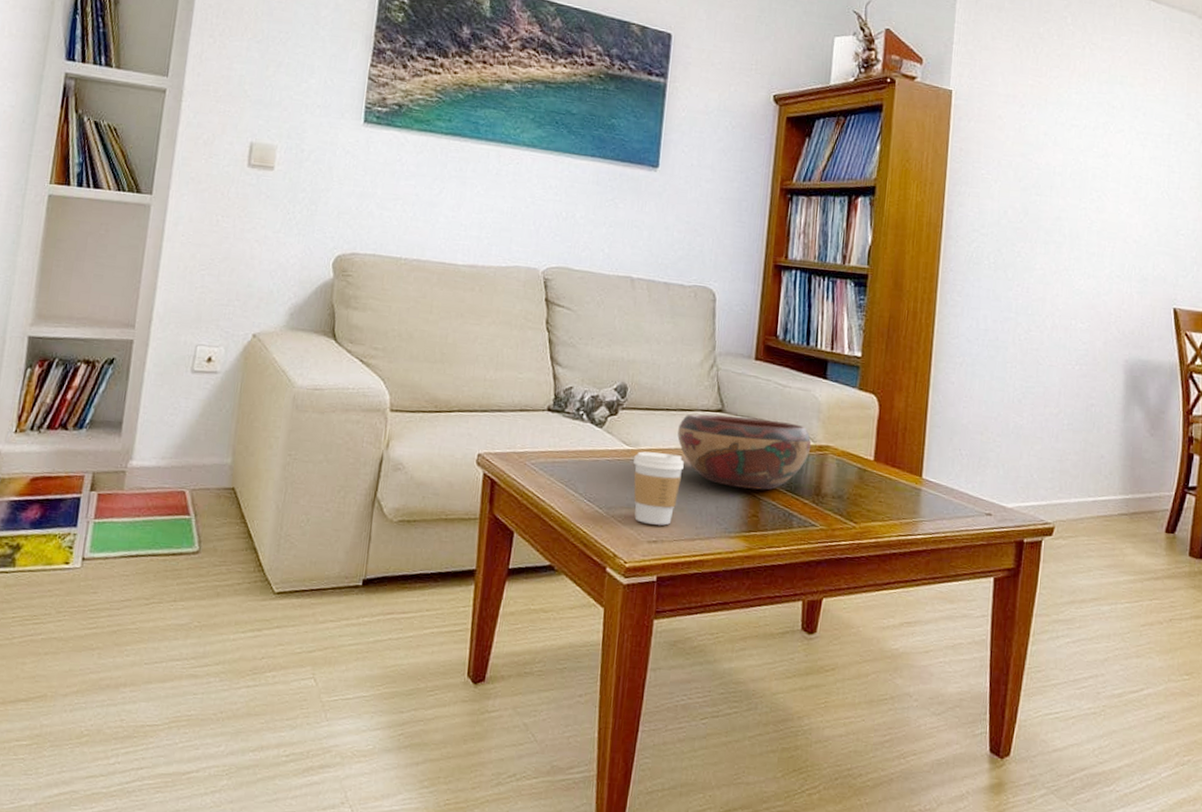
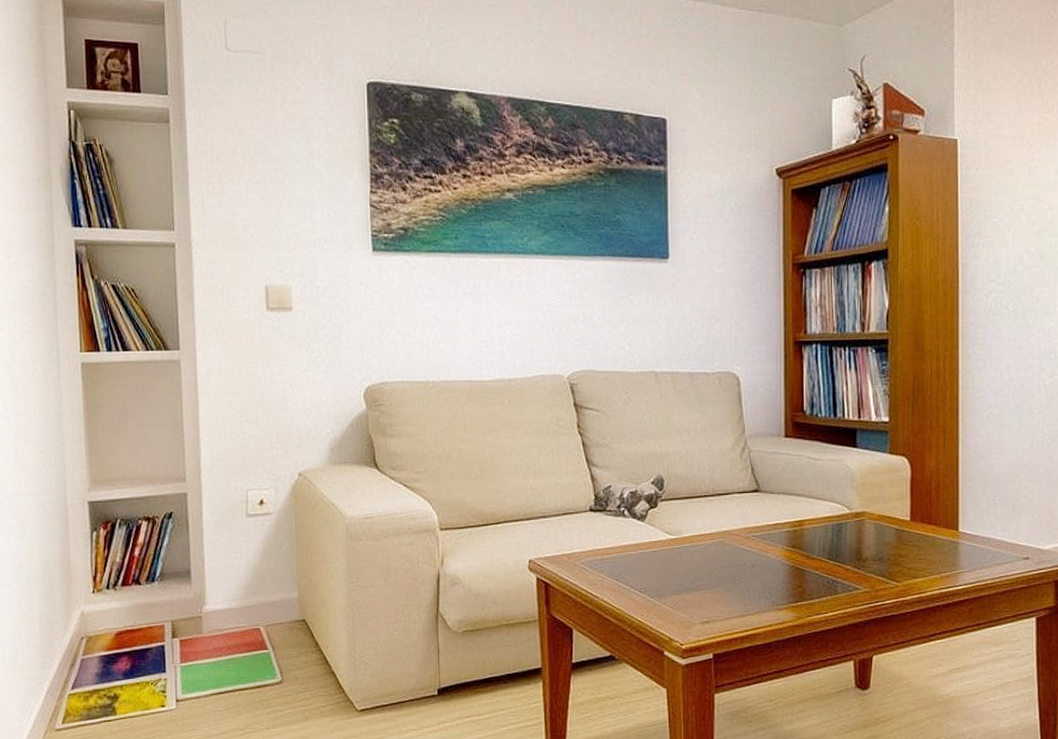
coffee cup: present [633,451,684,526] -> none [678,538,727,606]
decorative bowl: present [677,414,812,490] -> none [717,494,848,562]

